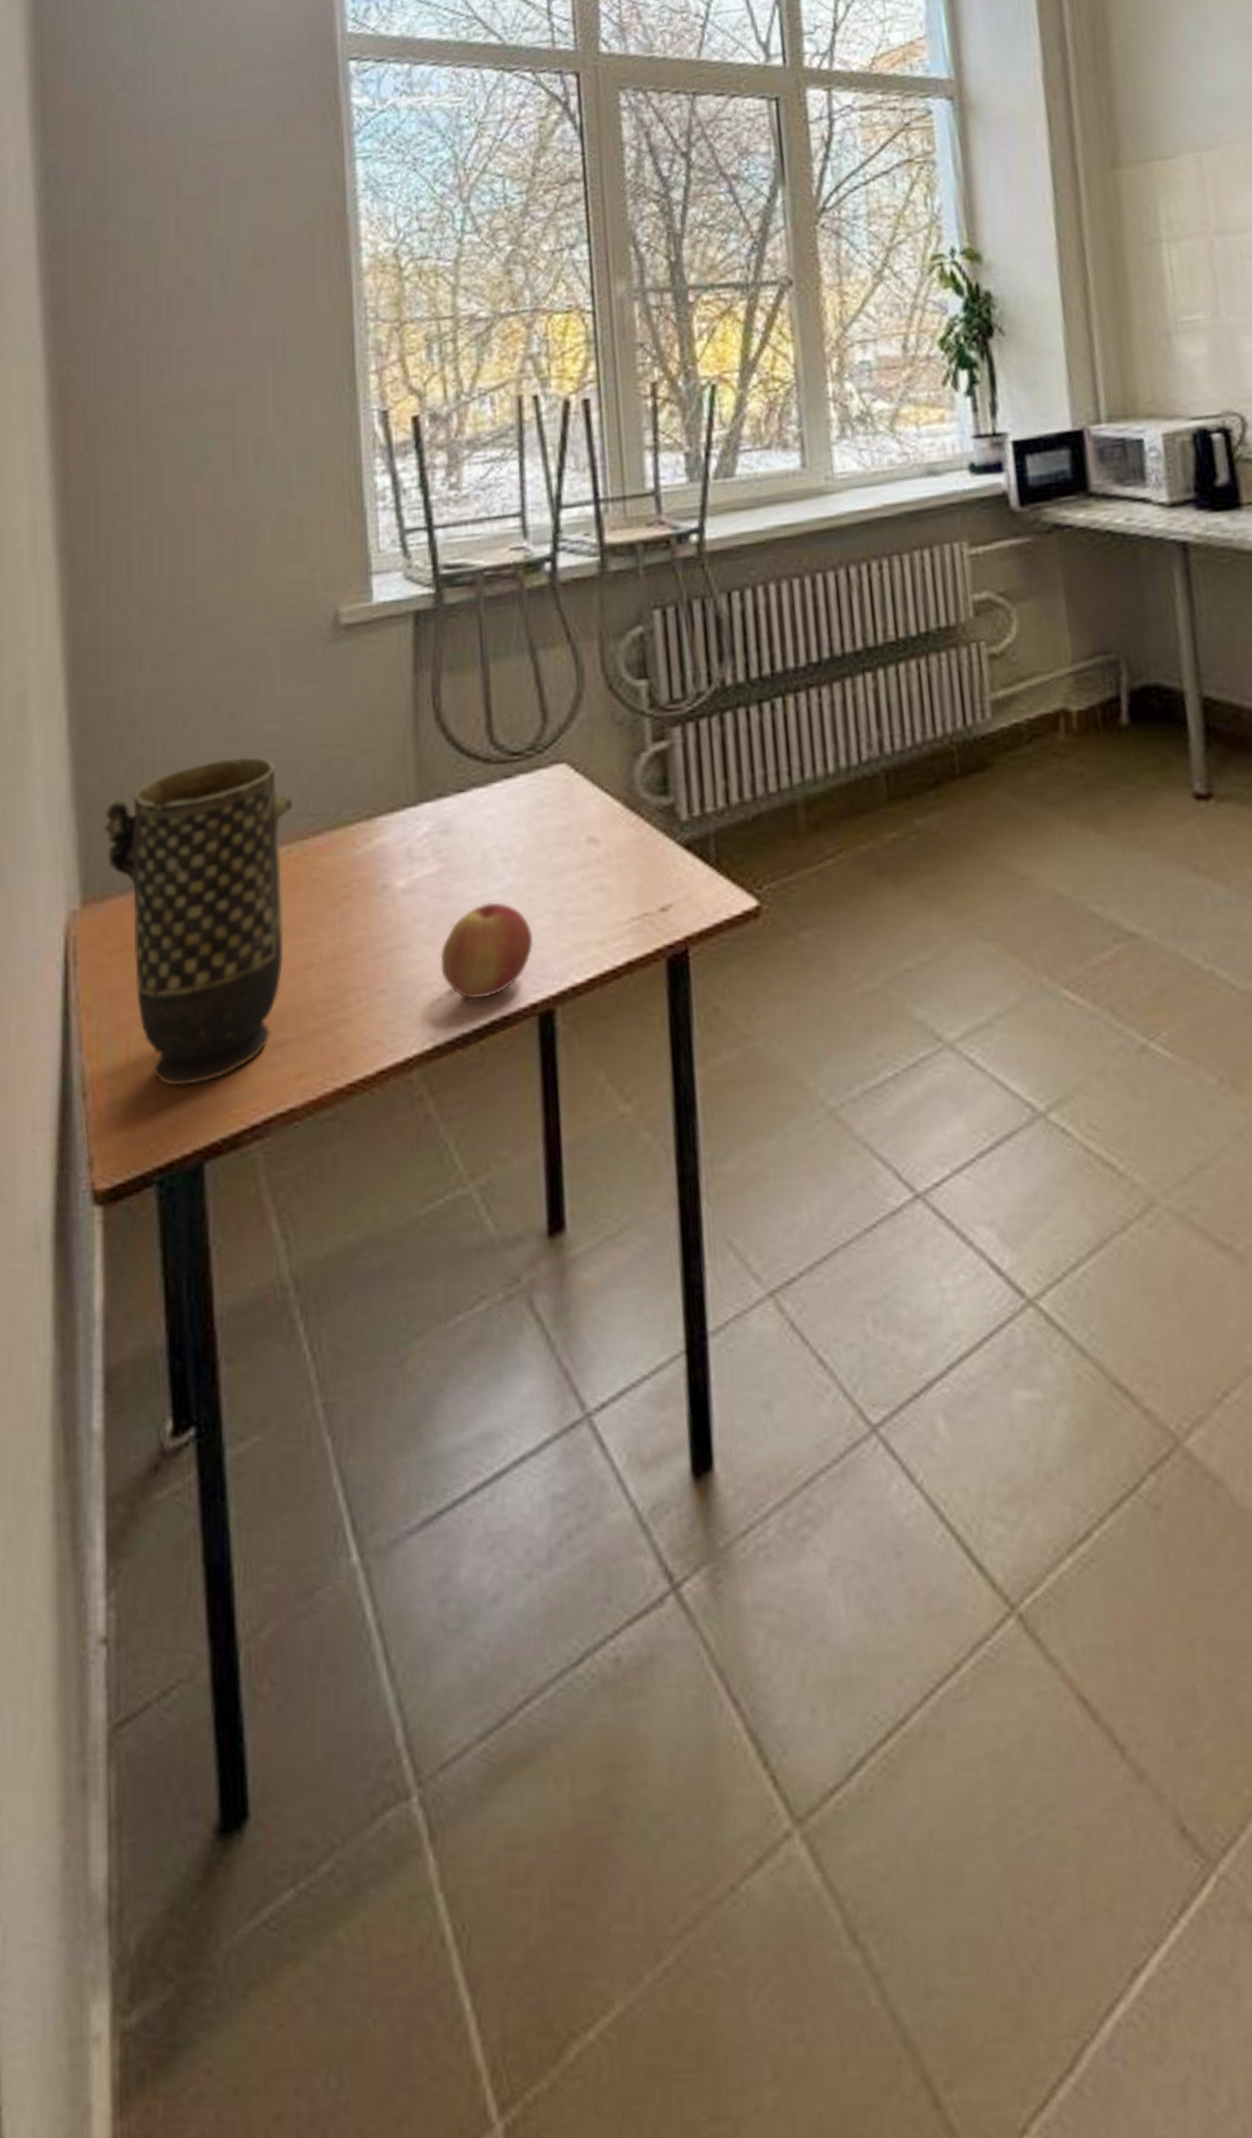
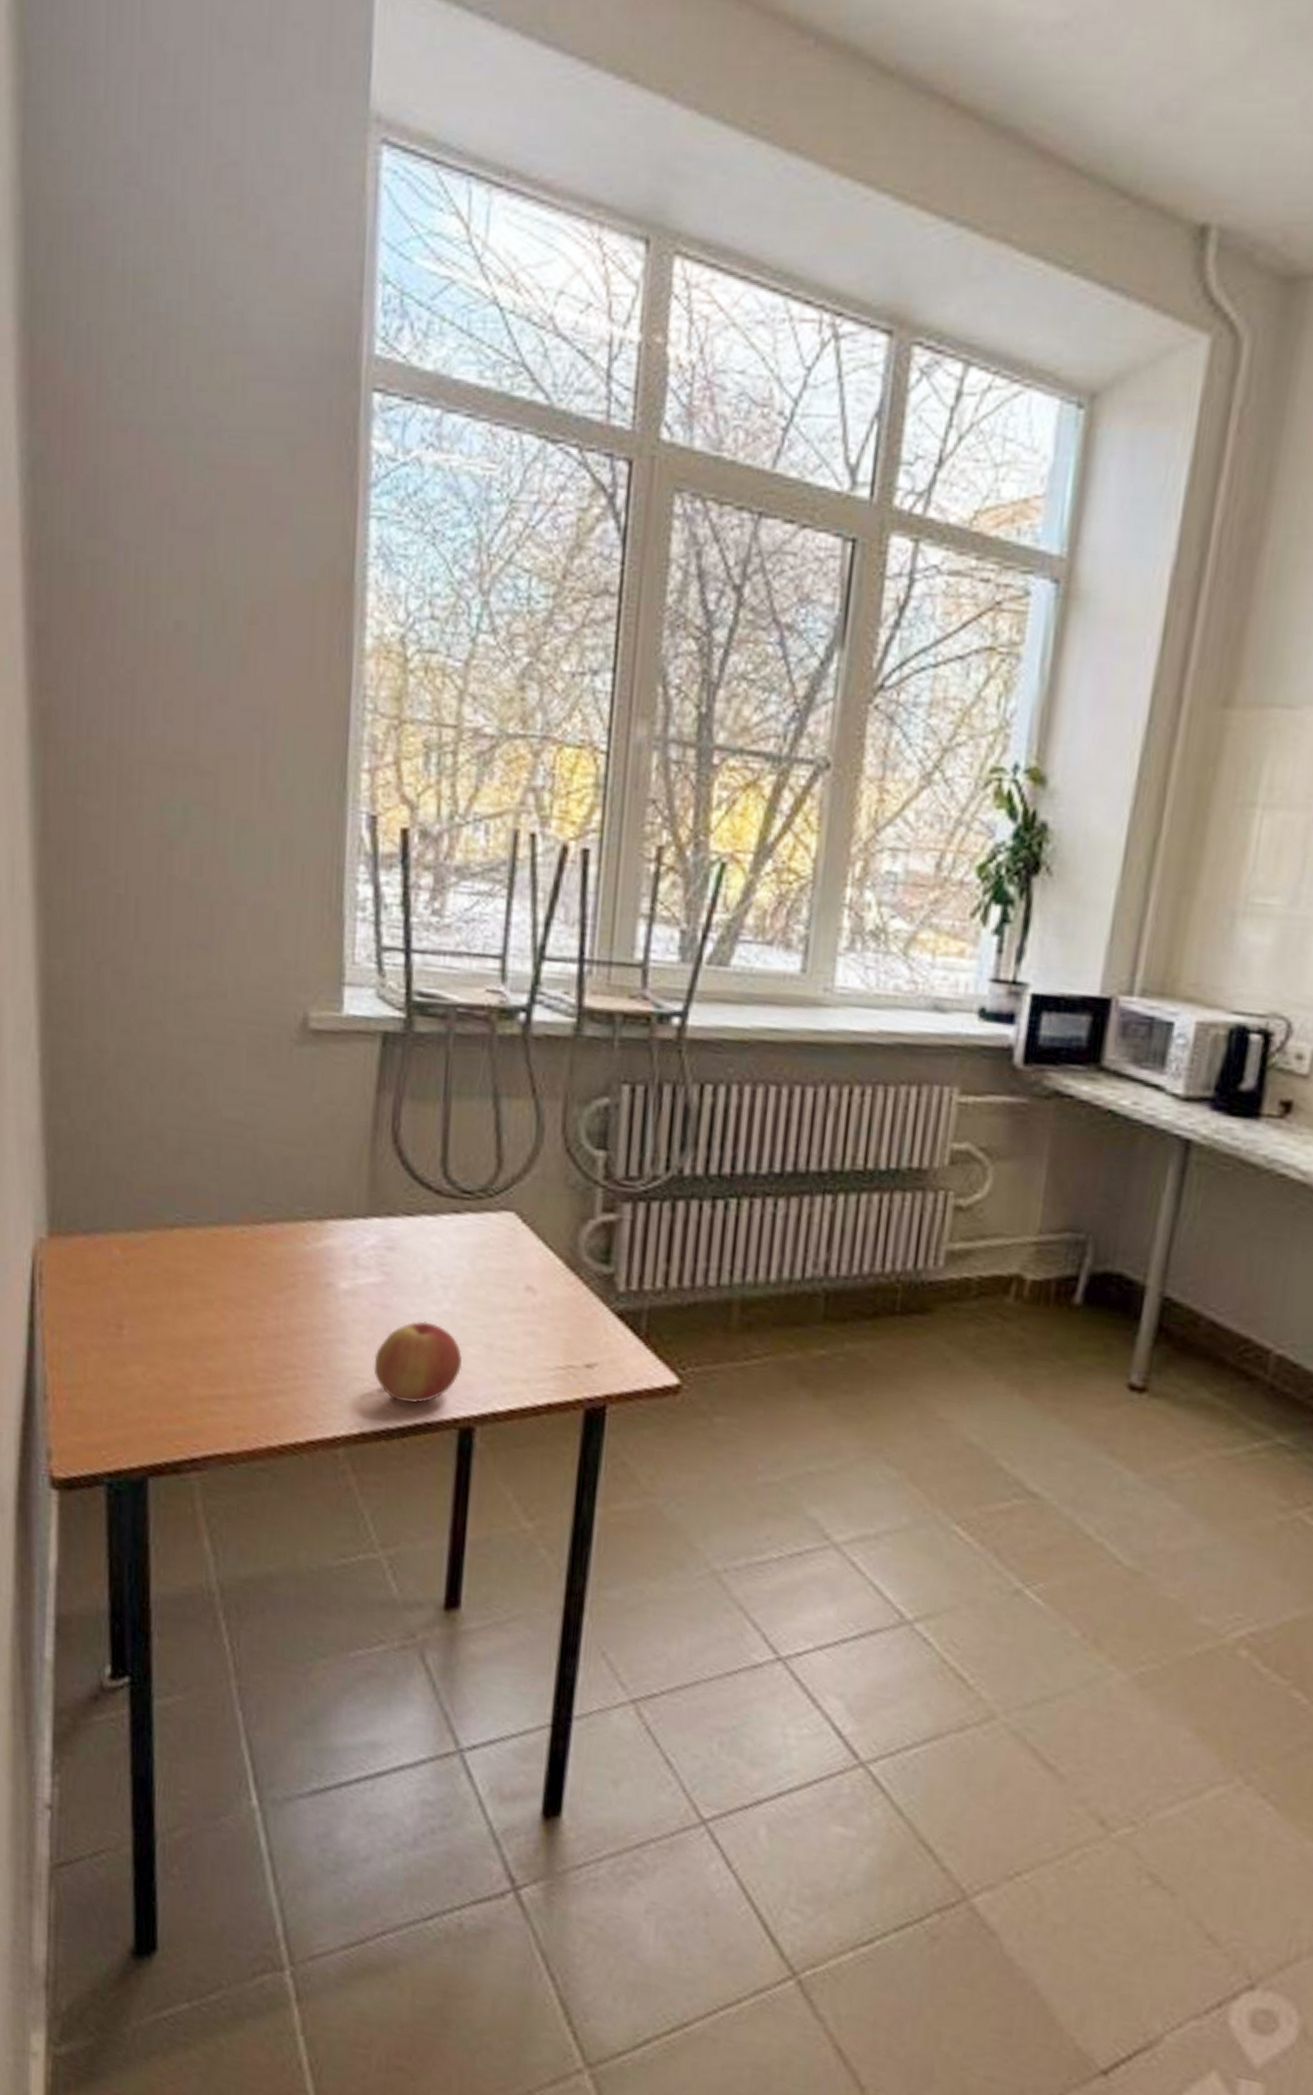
vase: present [102,757,292,1087] -> none [69,1132,249,1413]

